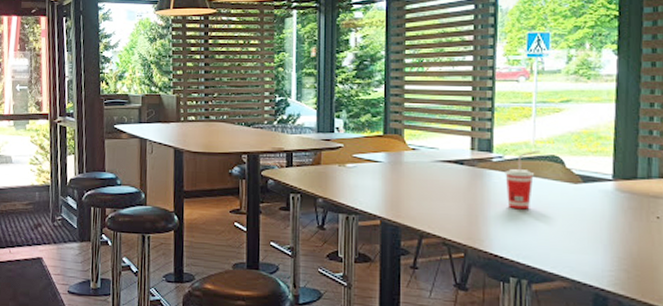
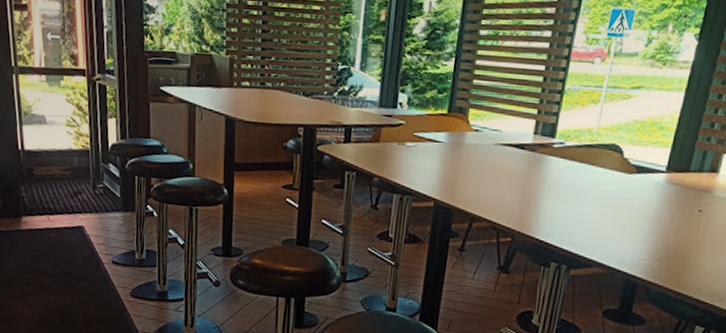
beverage cup: present [505,150,541,210] -> none [561,138,603,198]

